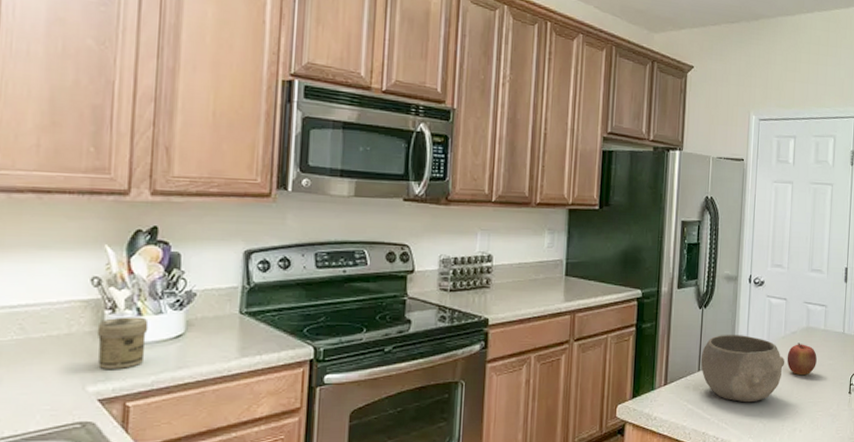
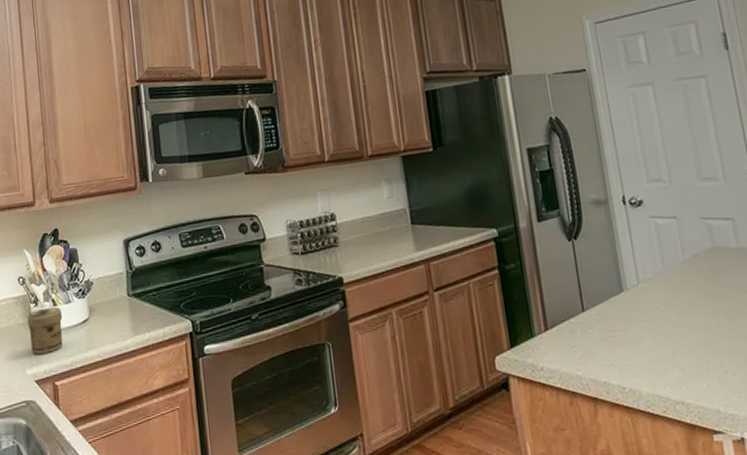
bowl: present [700,335,784,403] -> none [582,265,692,344]
apple: present [786,343,817,376] -> none [693,267,737,306]

